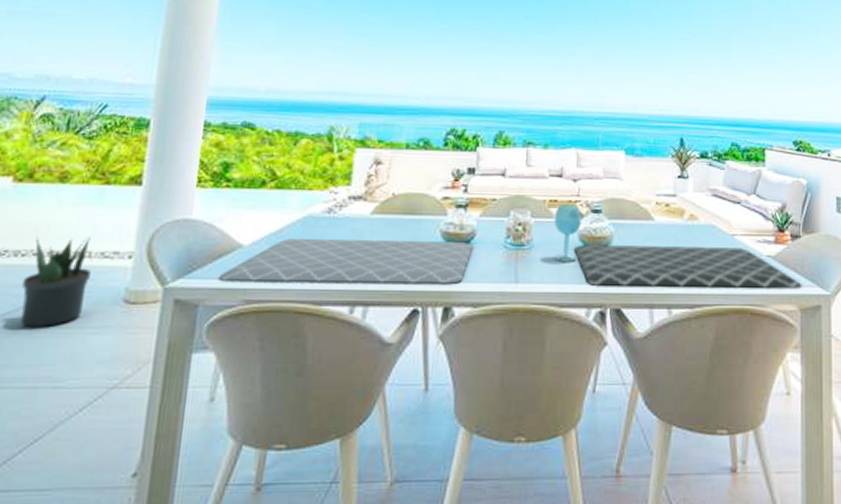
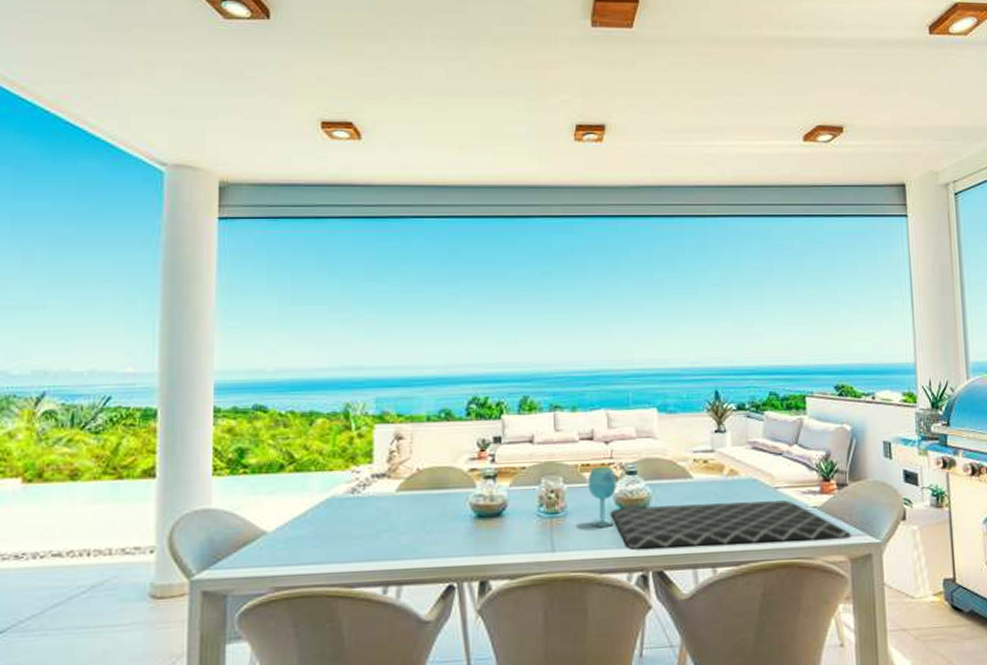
planter: present [20,237,91,327] -> none [45,535,113,628]
placemat: present [218,239,473,284] -> none [245,514,505,569]

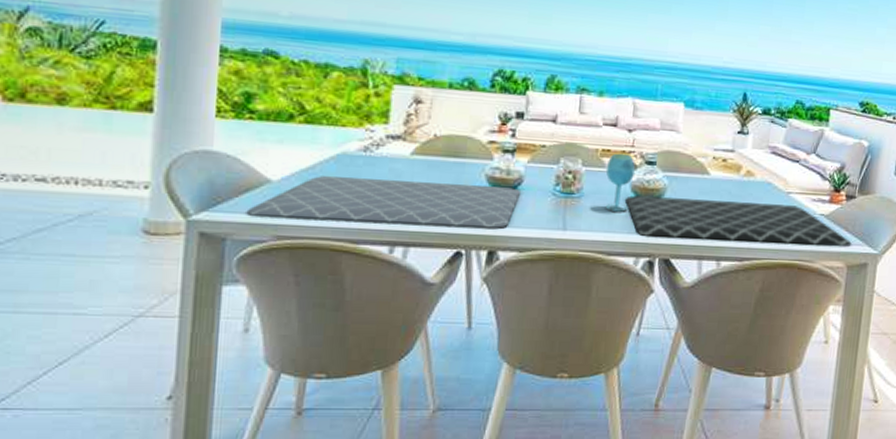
placemat: none [245,514,505,569] -> present [246,176,520,228]

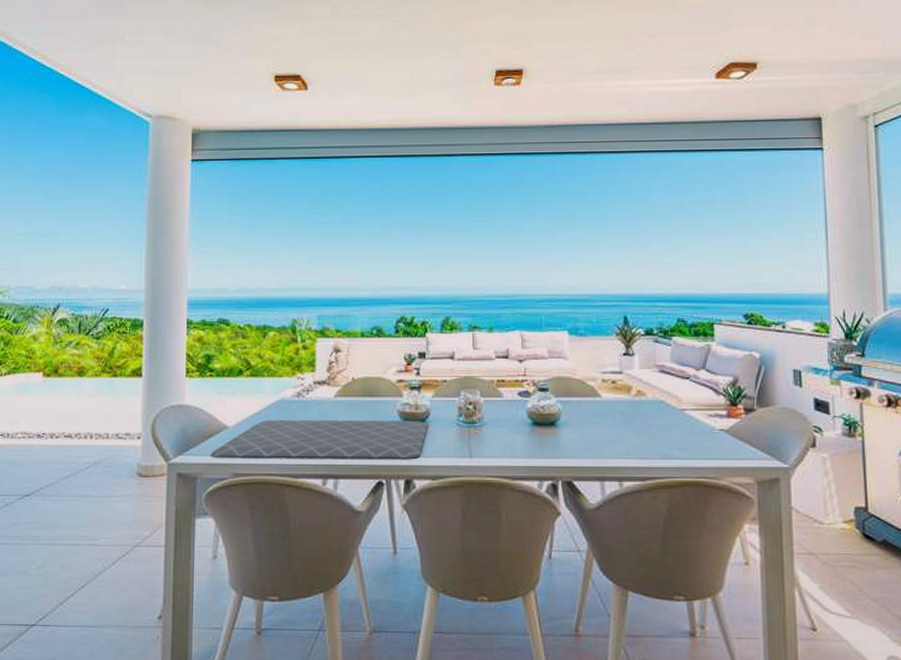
wine glass: present [605,153,635,212] -> none [502,382,529,438]
placemat: present [626,195,852,246] -> none [524,421,758,461]

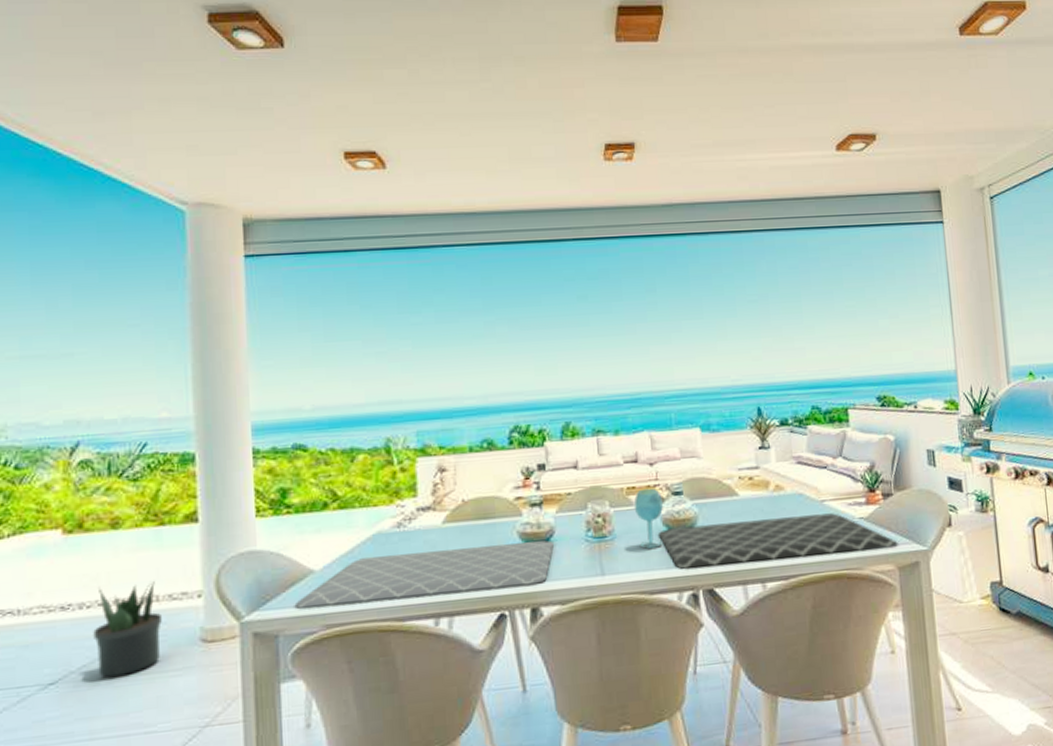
planter: none [59,422,109,496] -> present [93,582,162,677]
wine glass: none [502,382,529,438] -> present [633,488,663,549]
placemat: none [524,421,758,461] -> present [659,513,898,569]

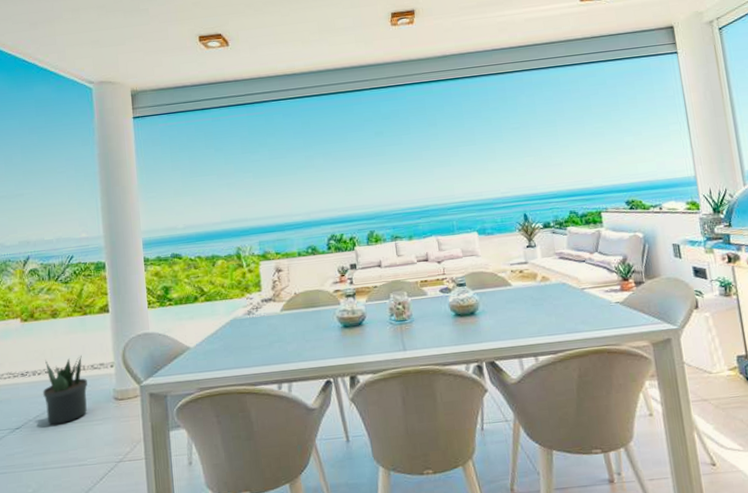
placemat: present [294,540,554,609] -> none [177,323,365,376]
wine glass: present [633,488,663,549] -> none [426,281,451,330]
placemat: present [659,513,898,569] -> none [448,298,651,345]

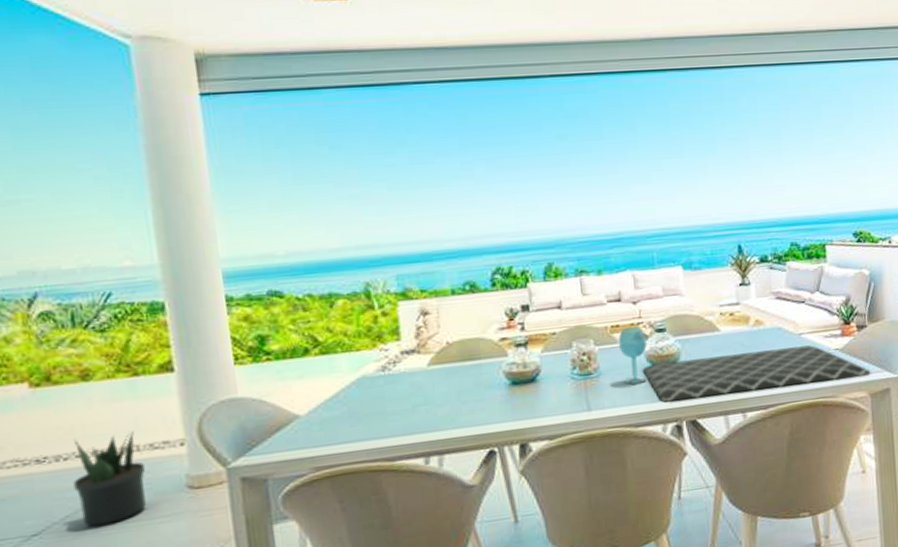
wine glass: none [426,281,451,330] -> present [618,326,647,384]
placemat: none [448,298,651,345] -> present [643,345,871,402]

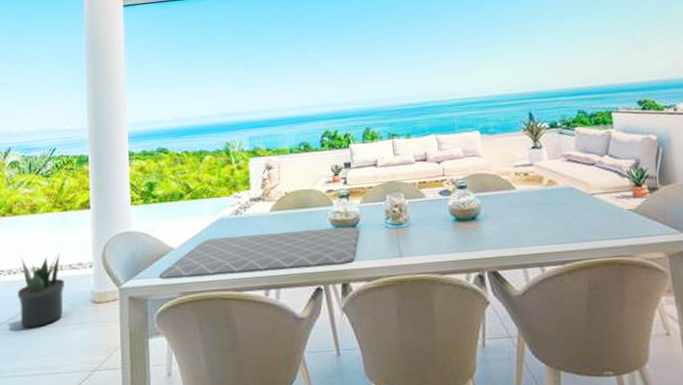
placemat: none [281,379,540,453] -> present [159,226,359,278]
wine glass: present [618,326,647,384] -> none [425,182,451,235]
placemat: present [643,345,871,402] -> none [447,205,667,253]

